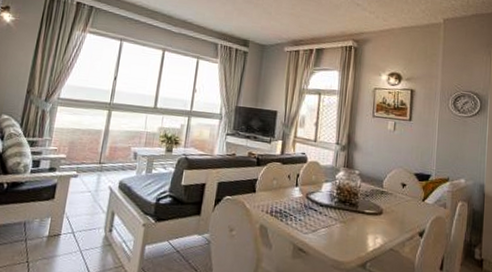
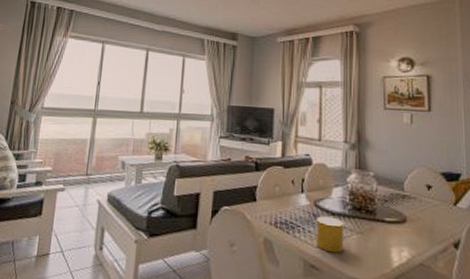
cup: none [305,207,330,239] -> present [316,216,344,253]

